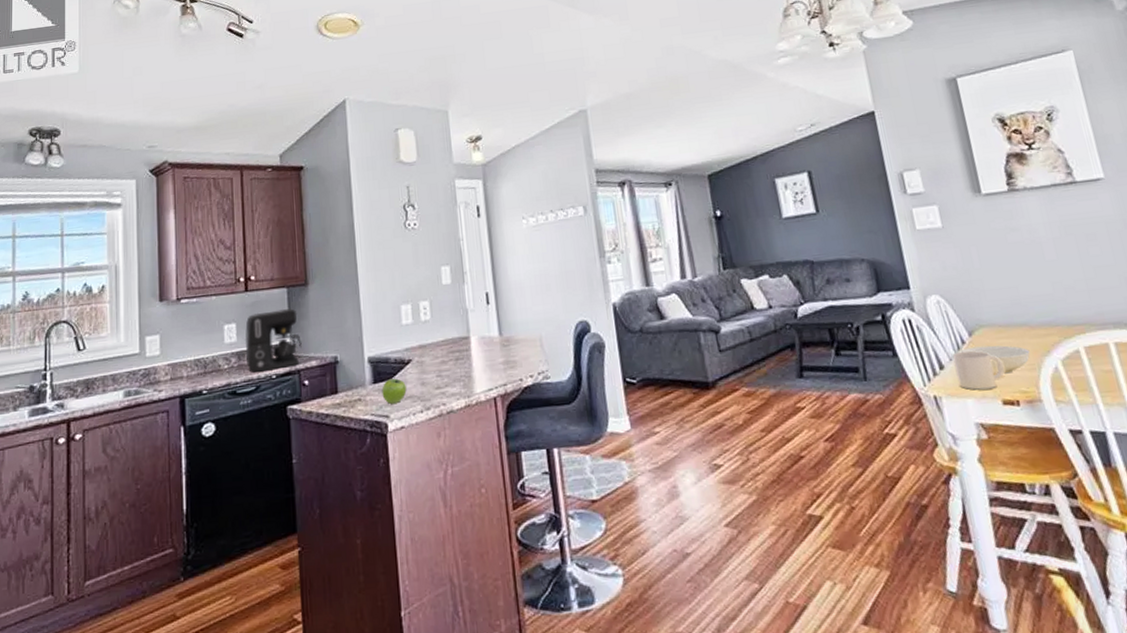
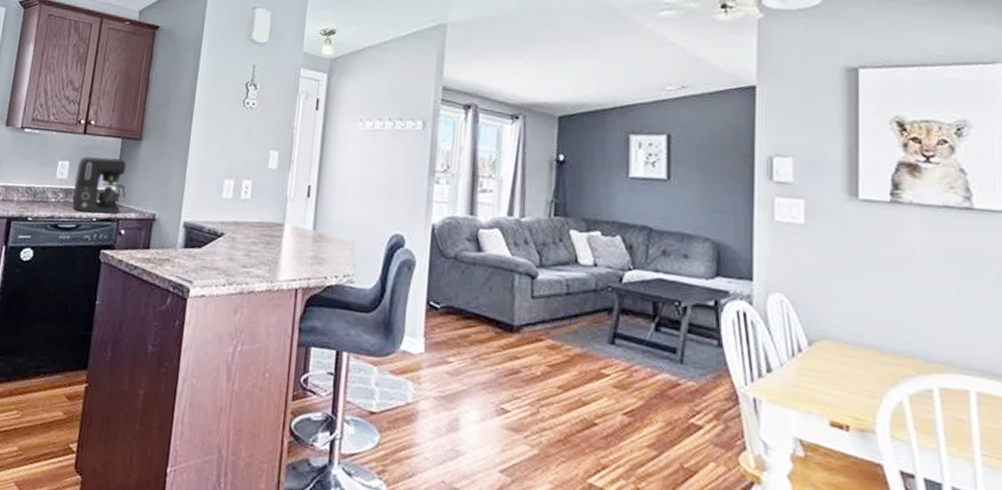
fruit: present [382,378,407,404] -> none [190,247,215,272]
mug: present [952,350,1005,390] -> none [784,358,841,406]
bowl: present [960,345,1030,374] -> none [794,356,874,395]

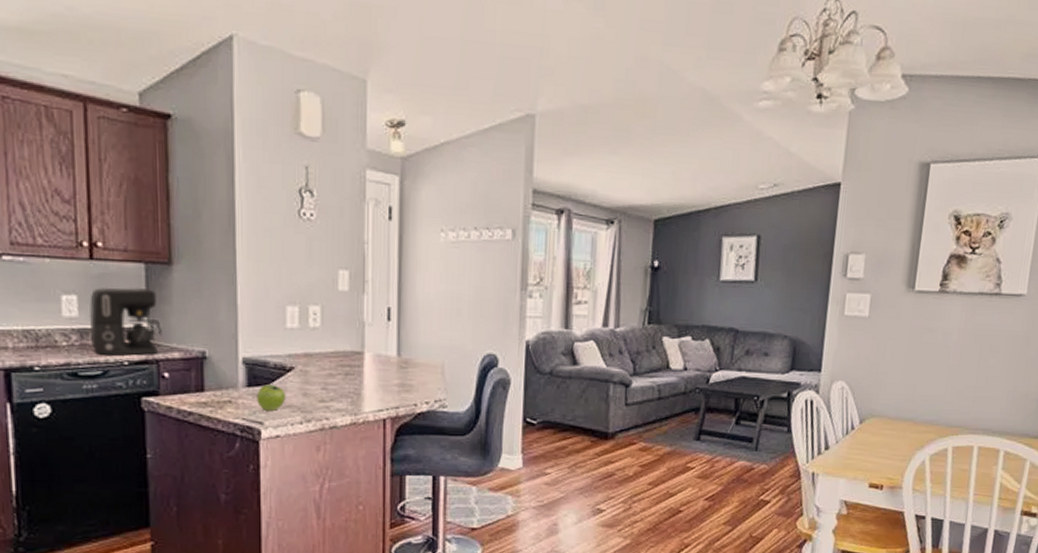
fruit: none [190,247,215,272] -> present [257,384,286,411]

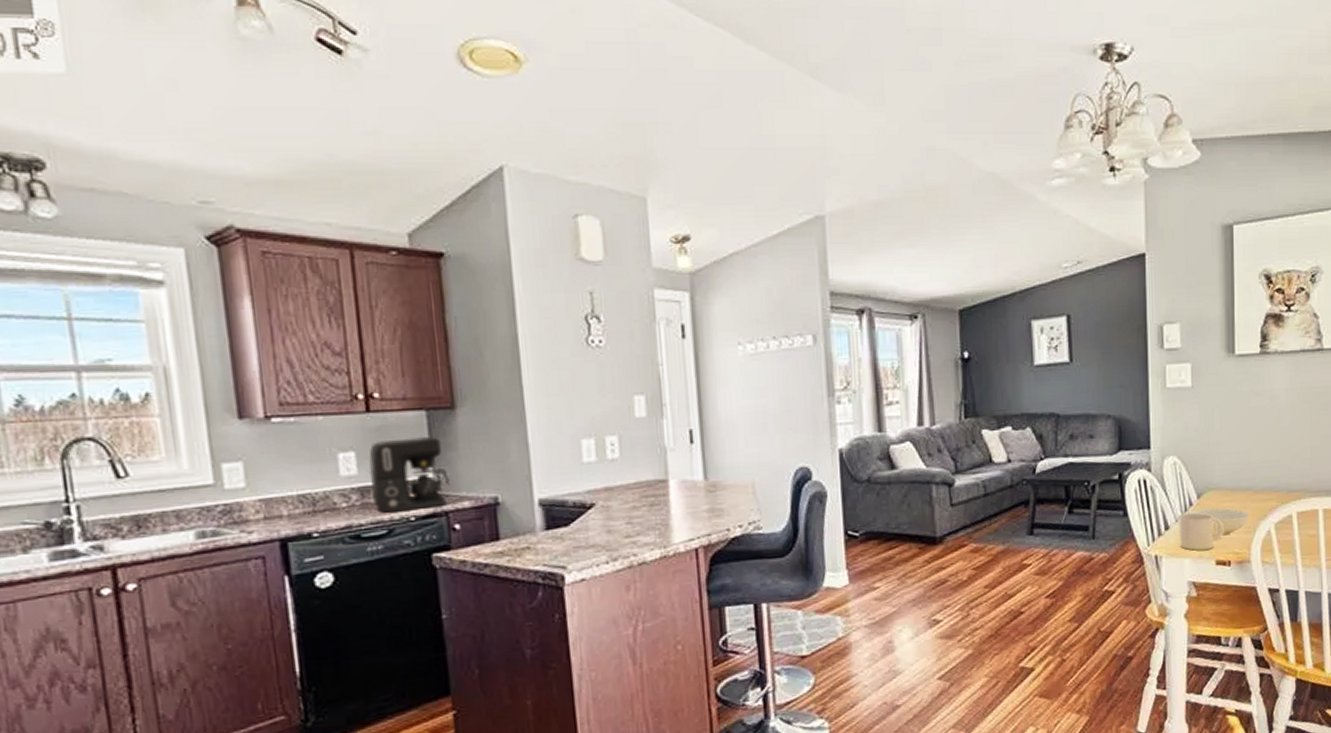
fruit: present [257,384,286,411] -> none [556,524,588,553]
mug: none [836,436,881,472] -> present [1179,512,1224,551]
bowl: none [847,433,907,461] -> present [1186,508,1249,536]

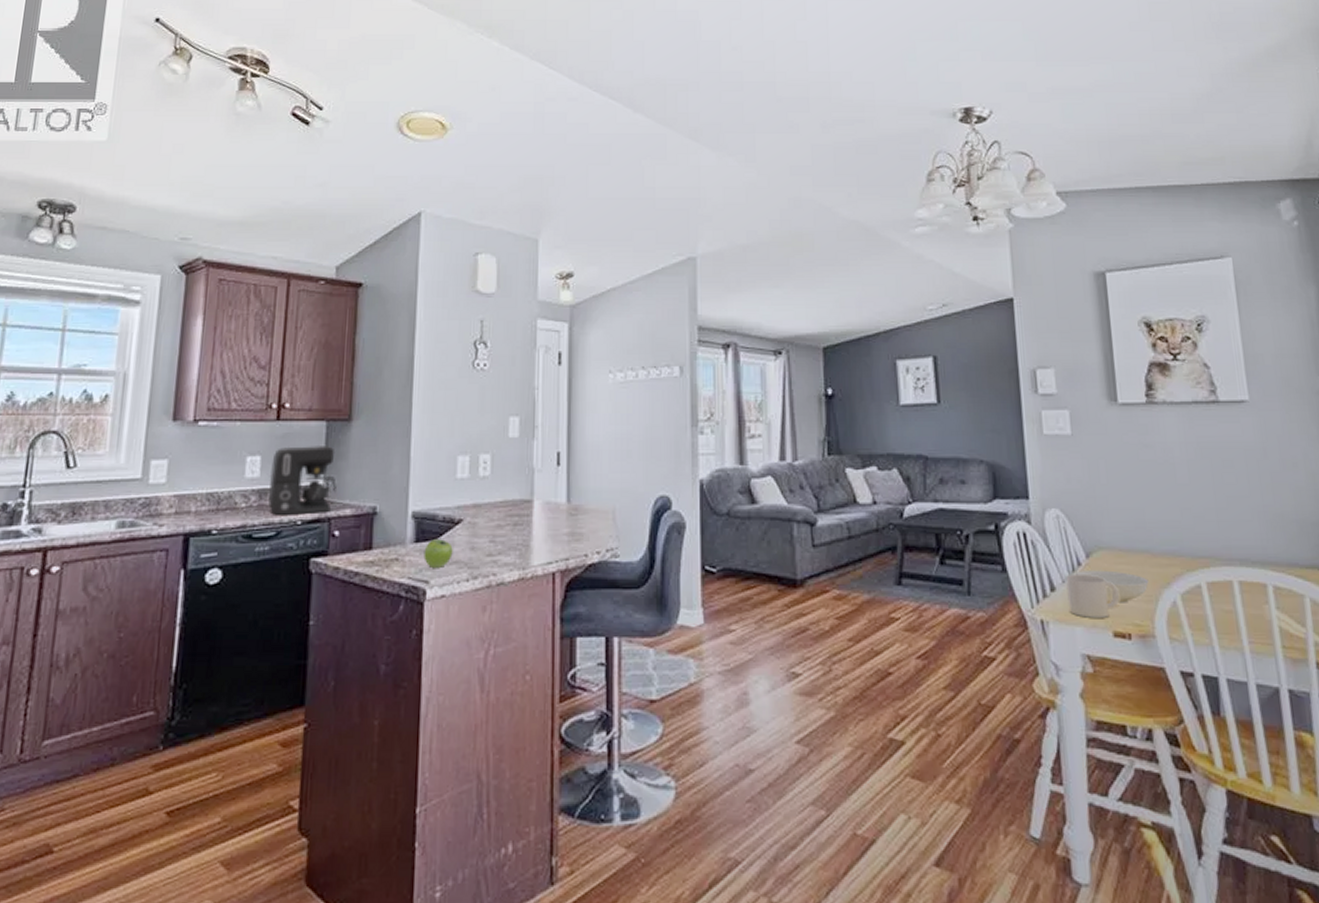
fruit: none [556,524,588,553] -> present [423,539,453,568]

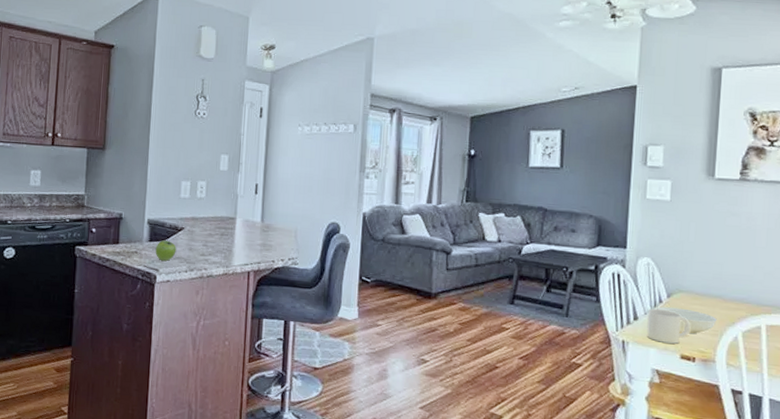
coffee maker: present [268,446,336,515] -> none [46,165,94,215]

